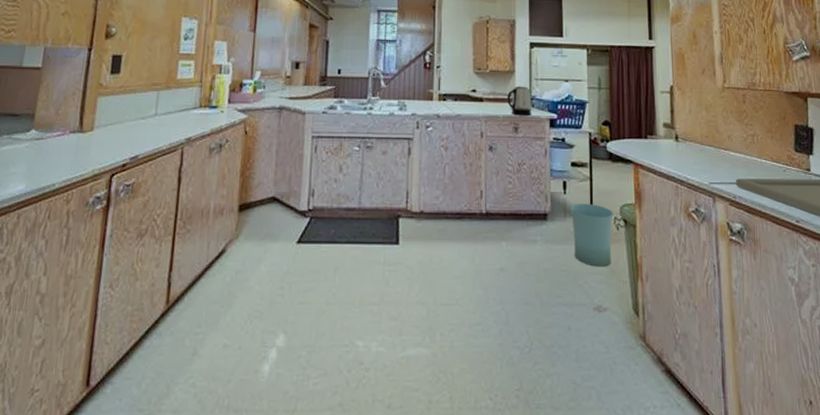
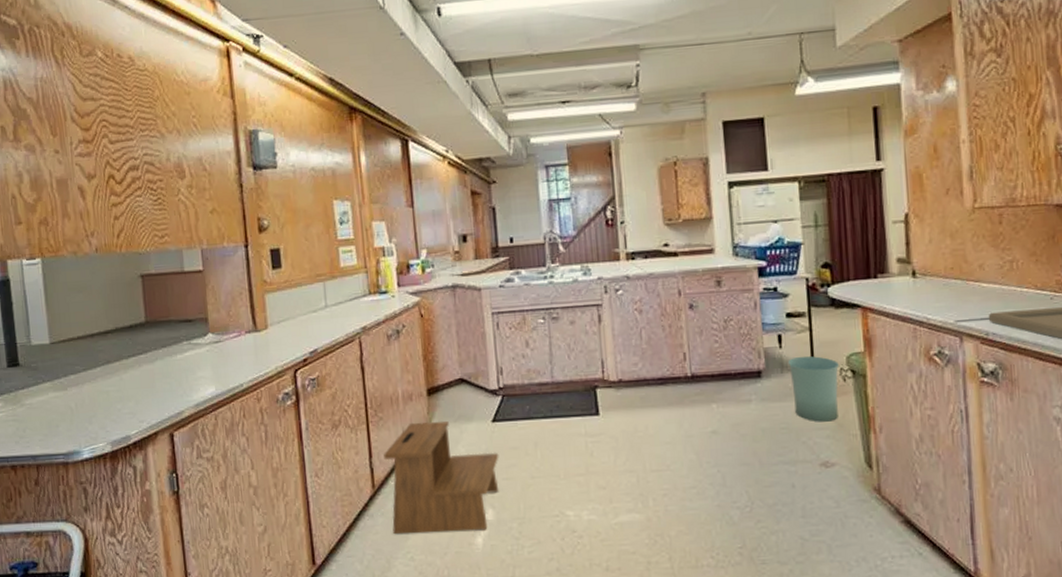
step stool: none [179,237,299,357] -> present [384,420,499,534]
kettle: present [507,86,532,116] -> none [705,233,736,268]

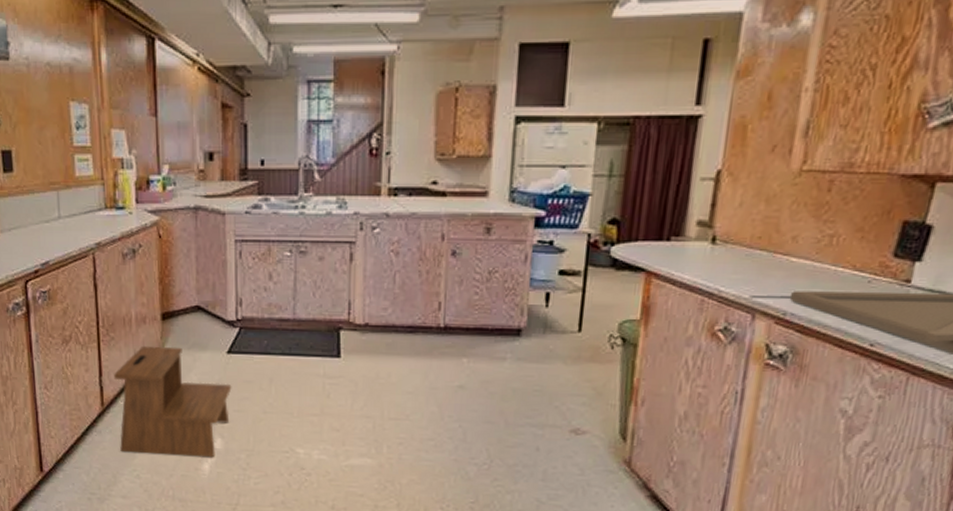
waste bin: present [787,356,839,422] -> none [552,317,609,389]

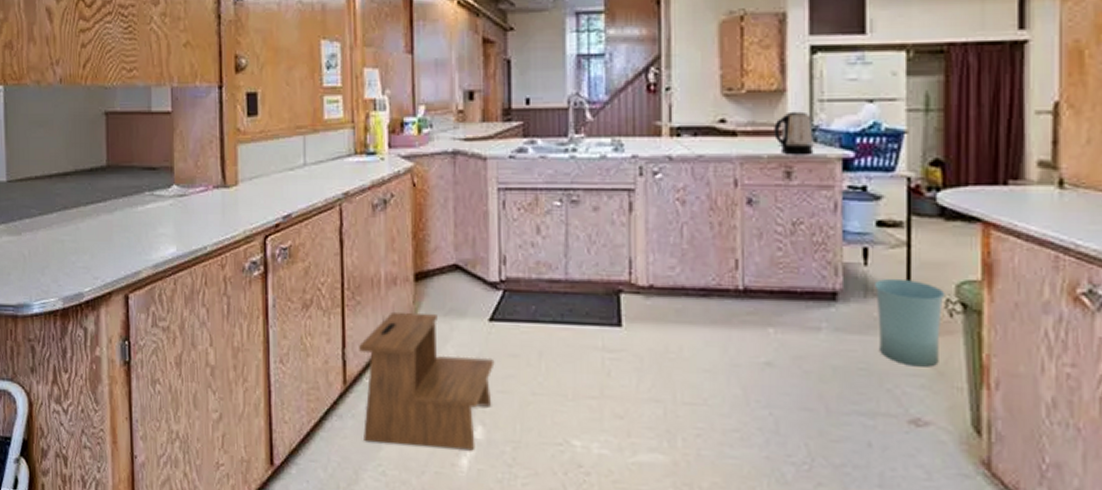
kettle: none [478,175,512,214] -> present [774,111,814,155]
waste bin: none [552,317,609,389] -> present [874,278,944,367]

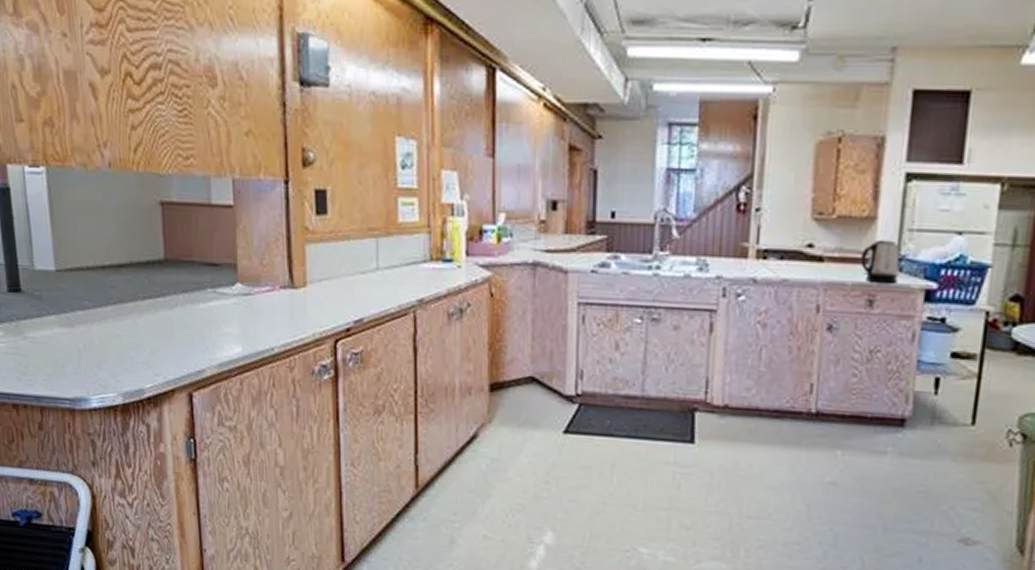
step stool: present [359,311,495,451] -> none [432,420,567,554]
waste bin: present [874,278,944,367] -> none [939,407,1008,492]

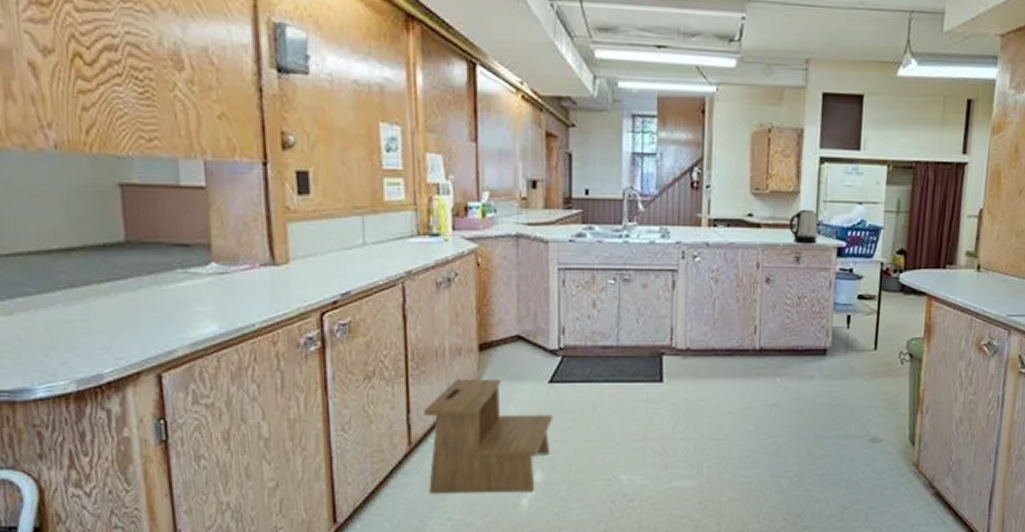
step stool: none [432,420,567,554] -> present [424,378,553,494]

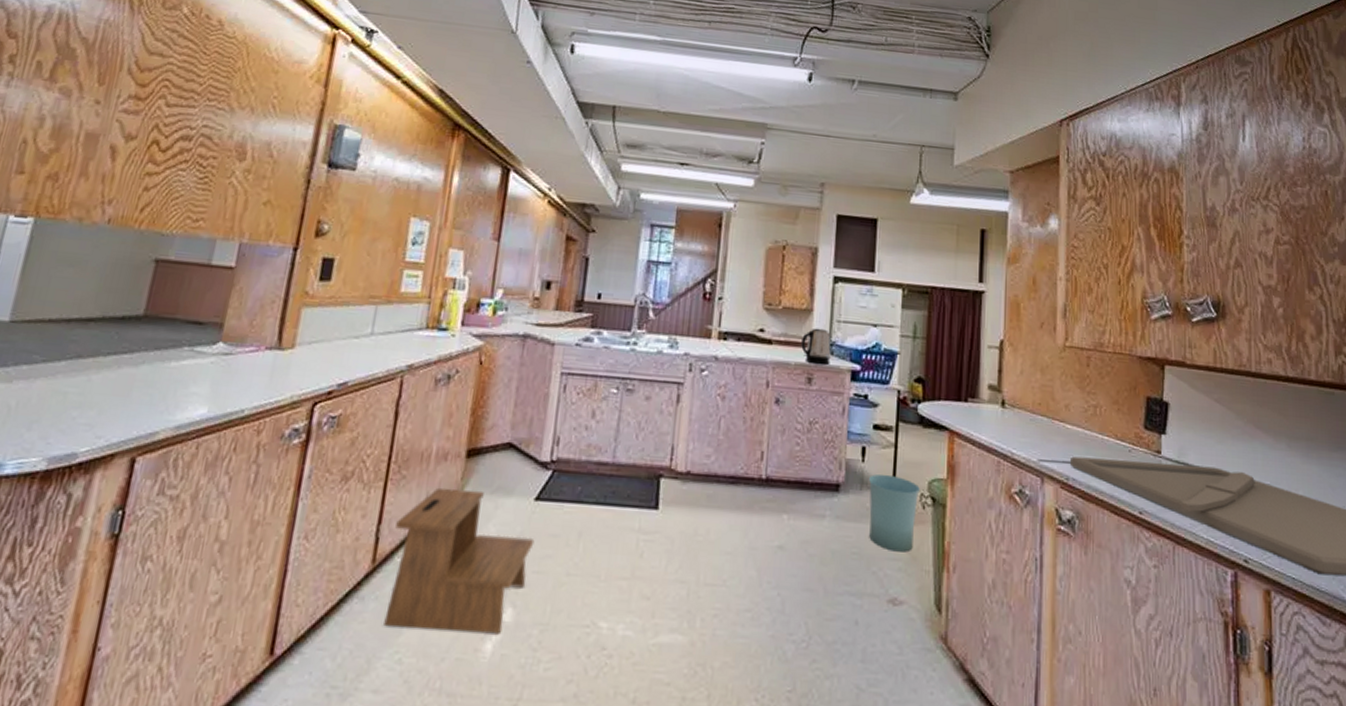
waste bin: none [852,337,899,401] -> present [868,474,920,552]

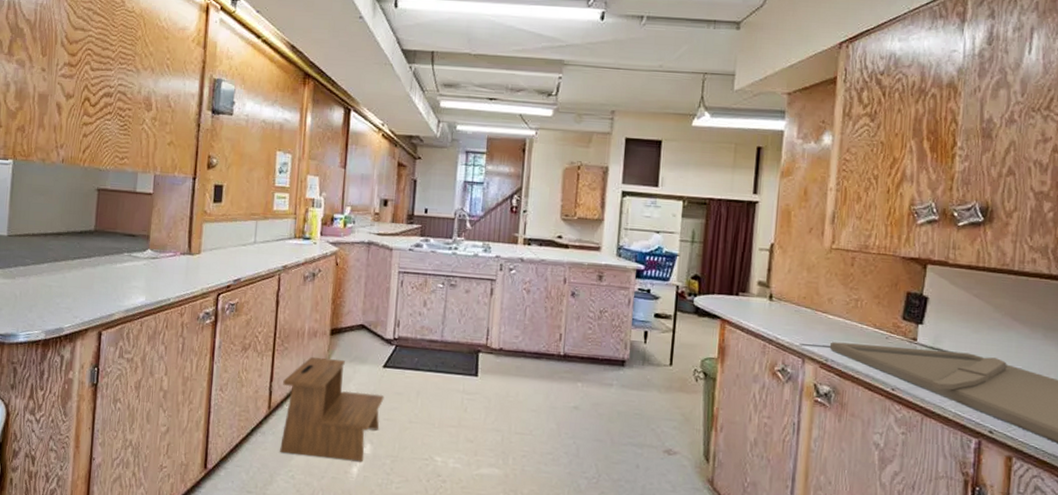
kettle: present [801,328,831,365] -> none [593,234,619,265]
waste bin: present [868,474,920,552] -> none [649,353,694,415]

